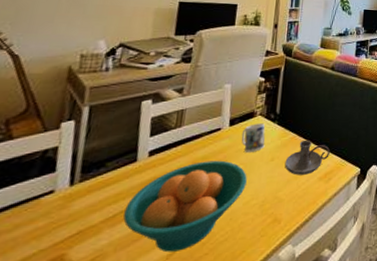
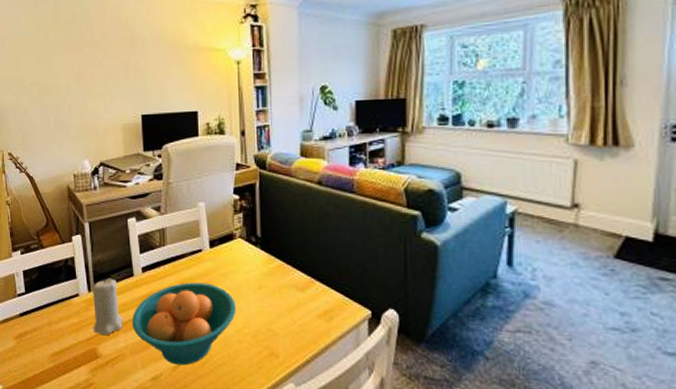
candle: none [66,166,114,236] -> present [93,278,124,336]
mug: present [241,123,265,153] -> none [223,247,250,279]
candle holder: present [284,139,330,175] -> none [274,269,328,310]

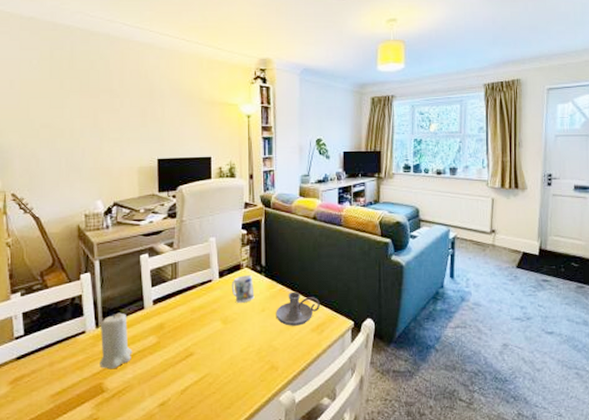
fruit bowl: present [132,282,236,366] -> none [141,310,241,389]
mug: none [223,247,250,279] -> present [231,275,255,304]
candle holder: none [274,269,328,310] -> present [276,291,320,326]

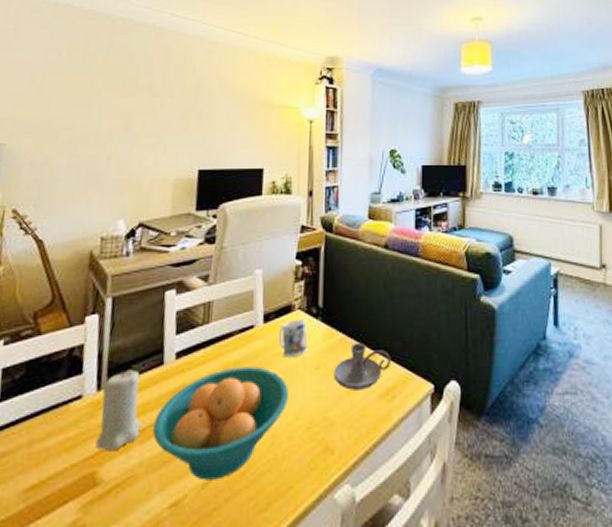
fruit bowl: none [141,310,241,389] -> present [153,366,289,480]

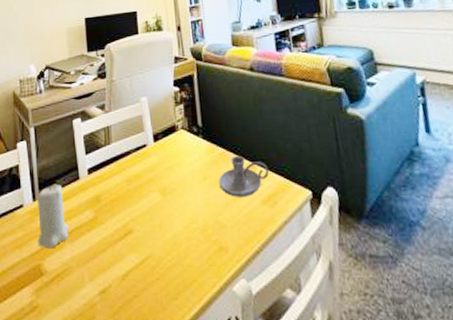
fruit bowl: present [153,366,289,480] -> none [78,179,183,273]
mug: present [278,320,308,359] -> none [167,138,194,172]

